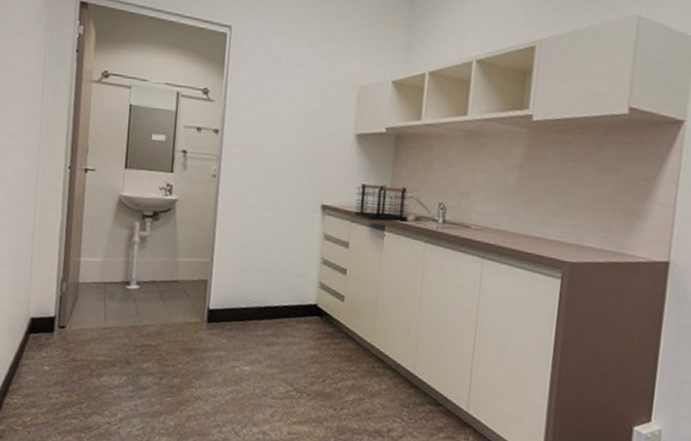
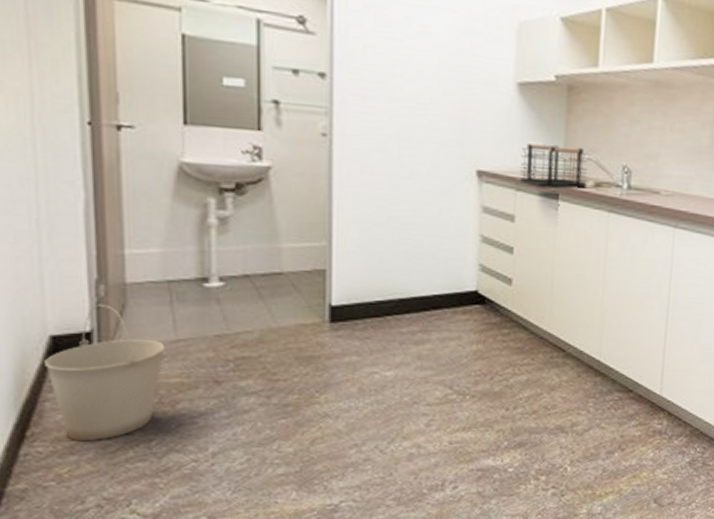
bucket: none [25,296,98,399] -> present [45,303,165,442]

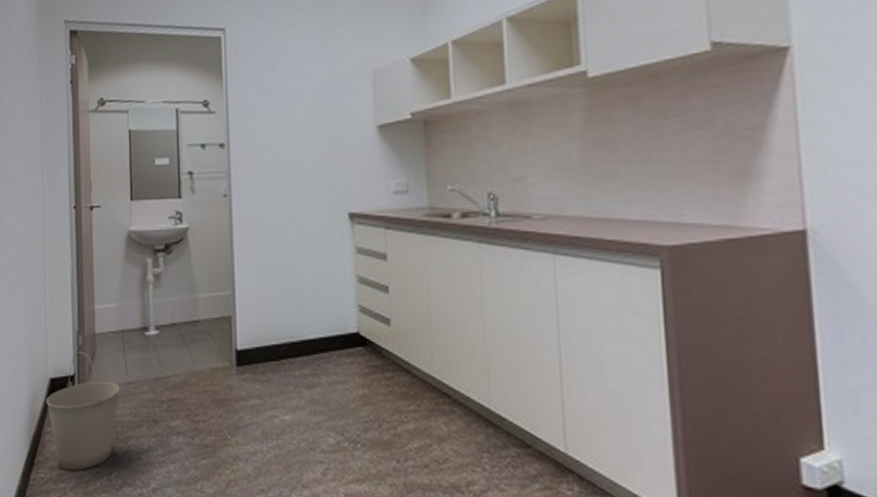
dish rack: present [520,143,588,190] -> none [387,179,453,224]

